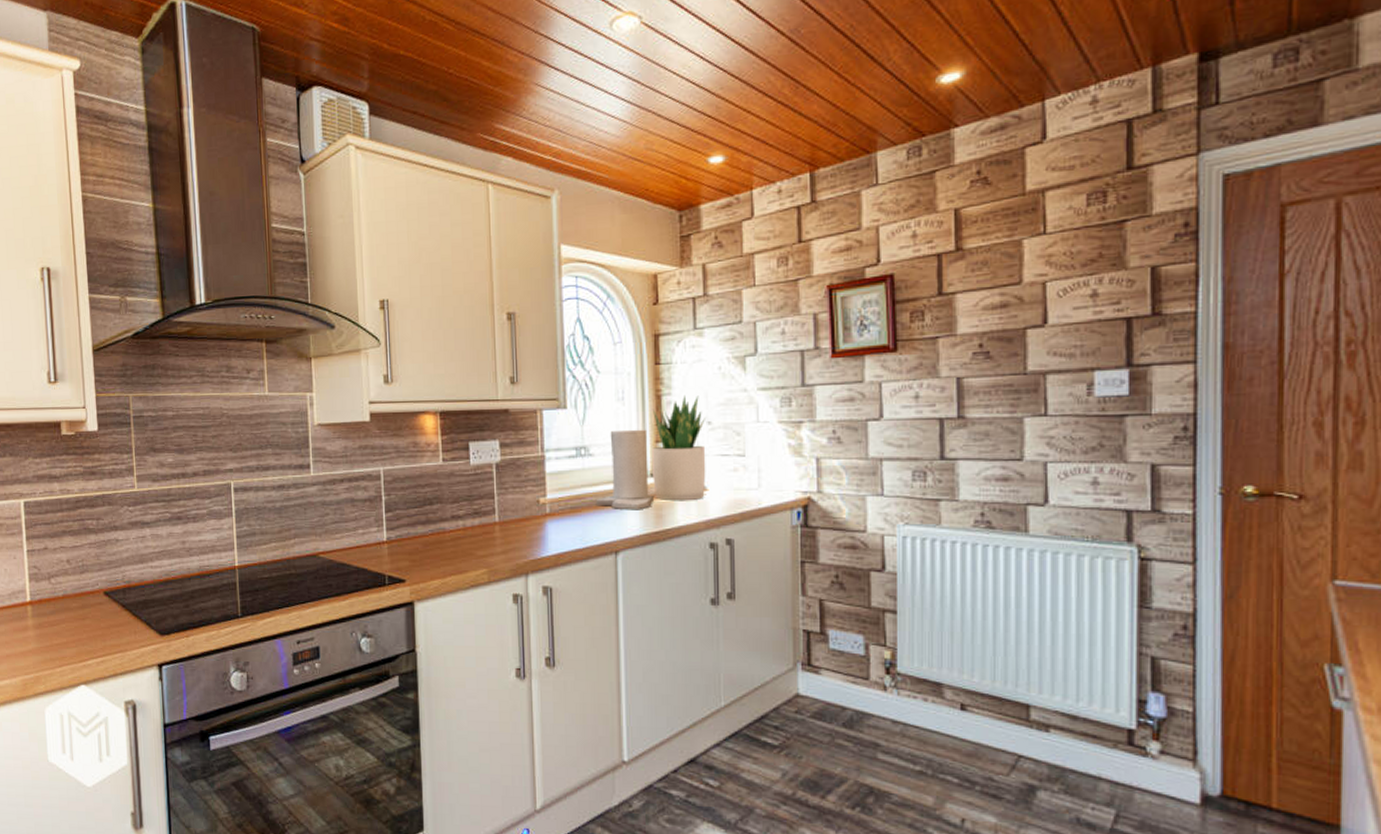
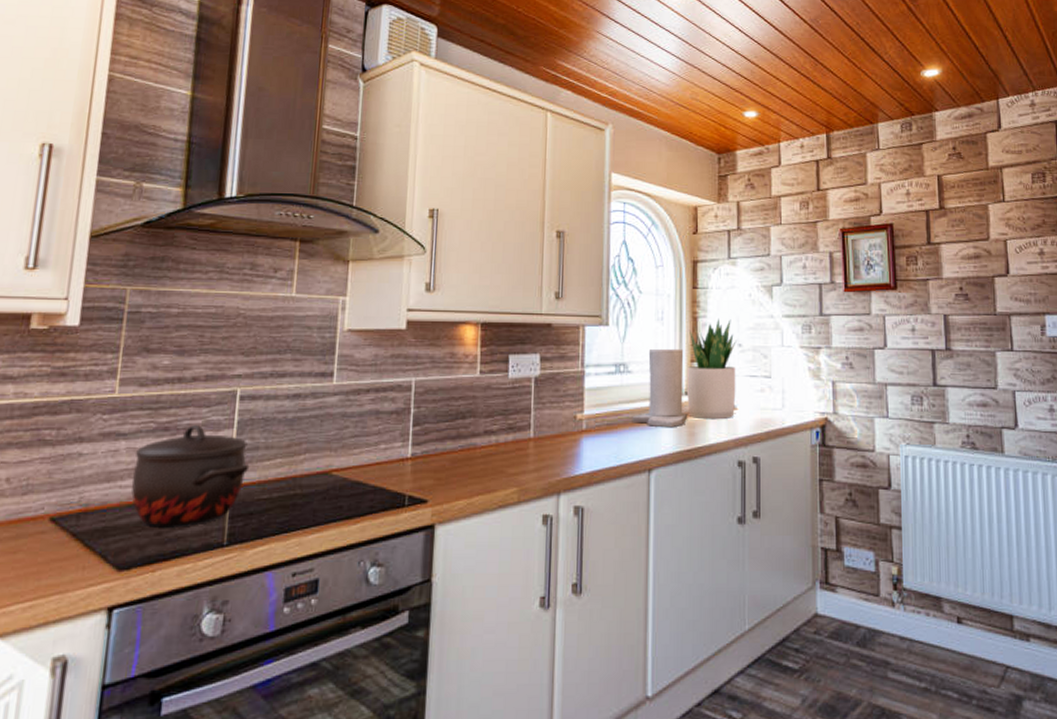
cooking pot: none [158,514,250,600] -> present [131,425,250,526]

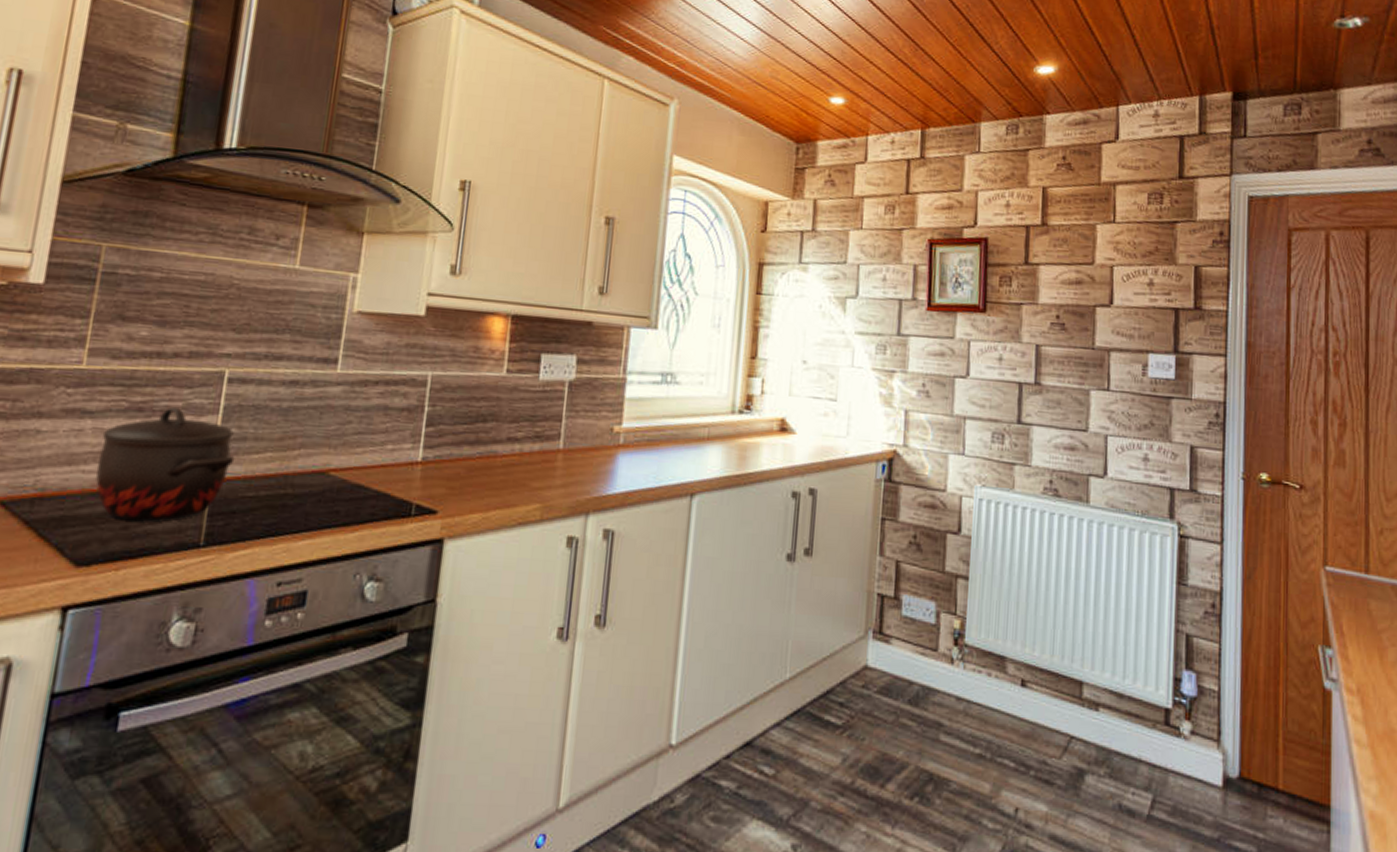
paper towel: present [632,348,688,428] -> none [676,359,741,449]
planter: present [686,318,736,420] -> none [740,329,801,444]

